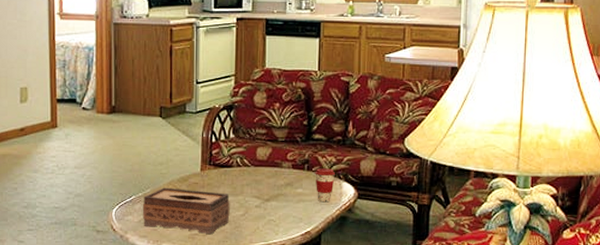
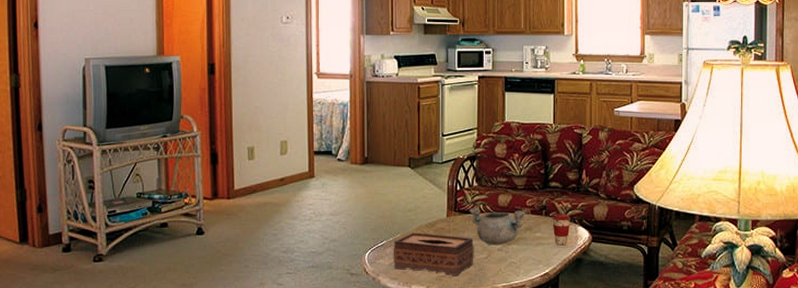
decorative bowl: none [224,161,286,202] -> present [469,207,526,246]

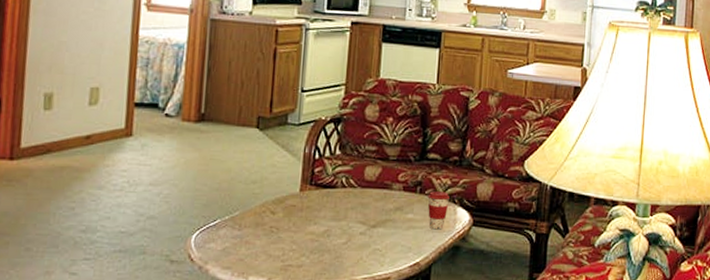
tissue box: present [393,232,474,275] -> none [227,210,331,265]
decorative bowl: present [469,207,526,246] -> none [328,180,397,228]

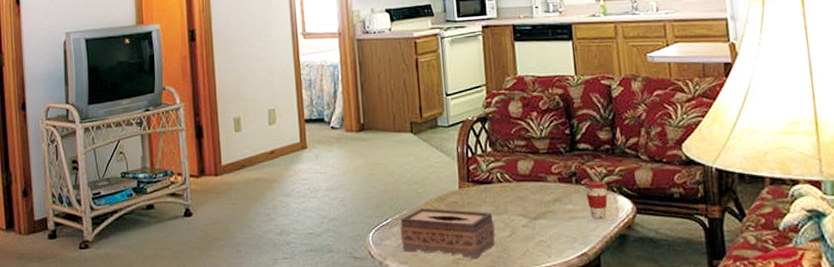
tissue box: none [227,210,331,265] -> present [400,208,495,258]

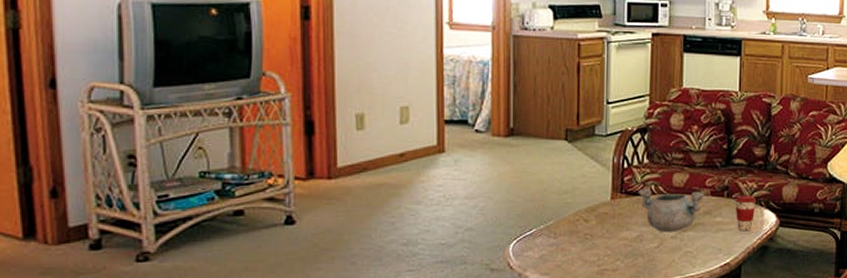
tissue box: present [400,208,495,258] -> none [544,218,643,269]
decorative bowl: none [484,176,552,221] -> present [637,188,705,233]

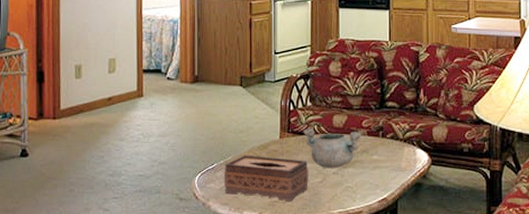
tissue box: none [544,218,643,269] -> present [224,155,308,201]
coffee cup: present [735,195,756,232] -> none [389,135,409,169]

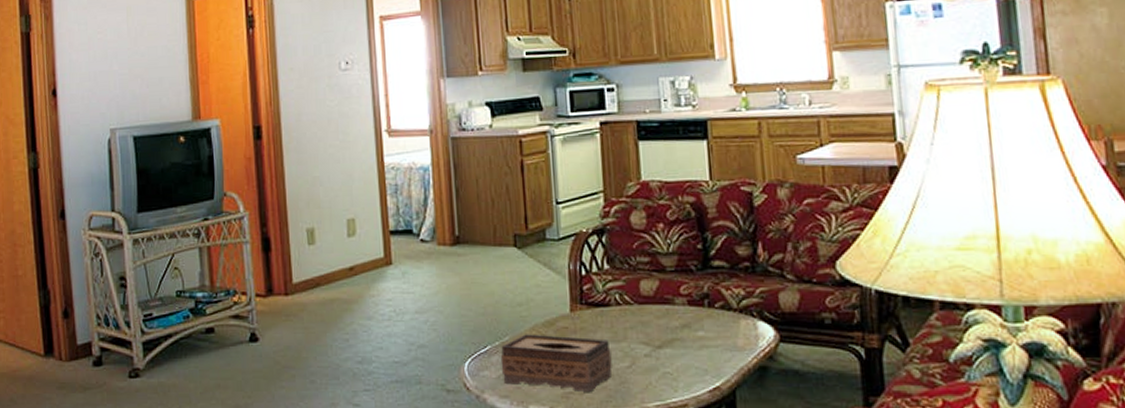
decorative bowl: present [302,128,362,169] -> none [600,298,680,350]

